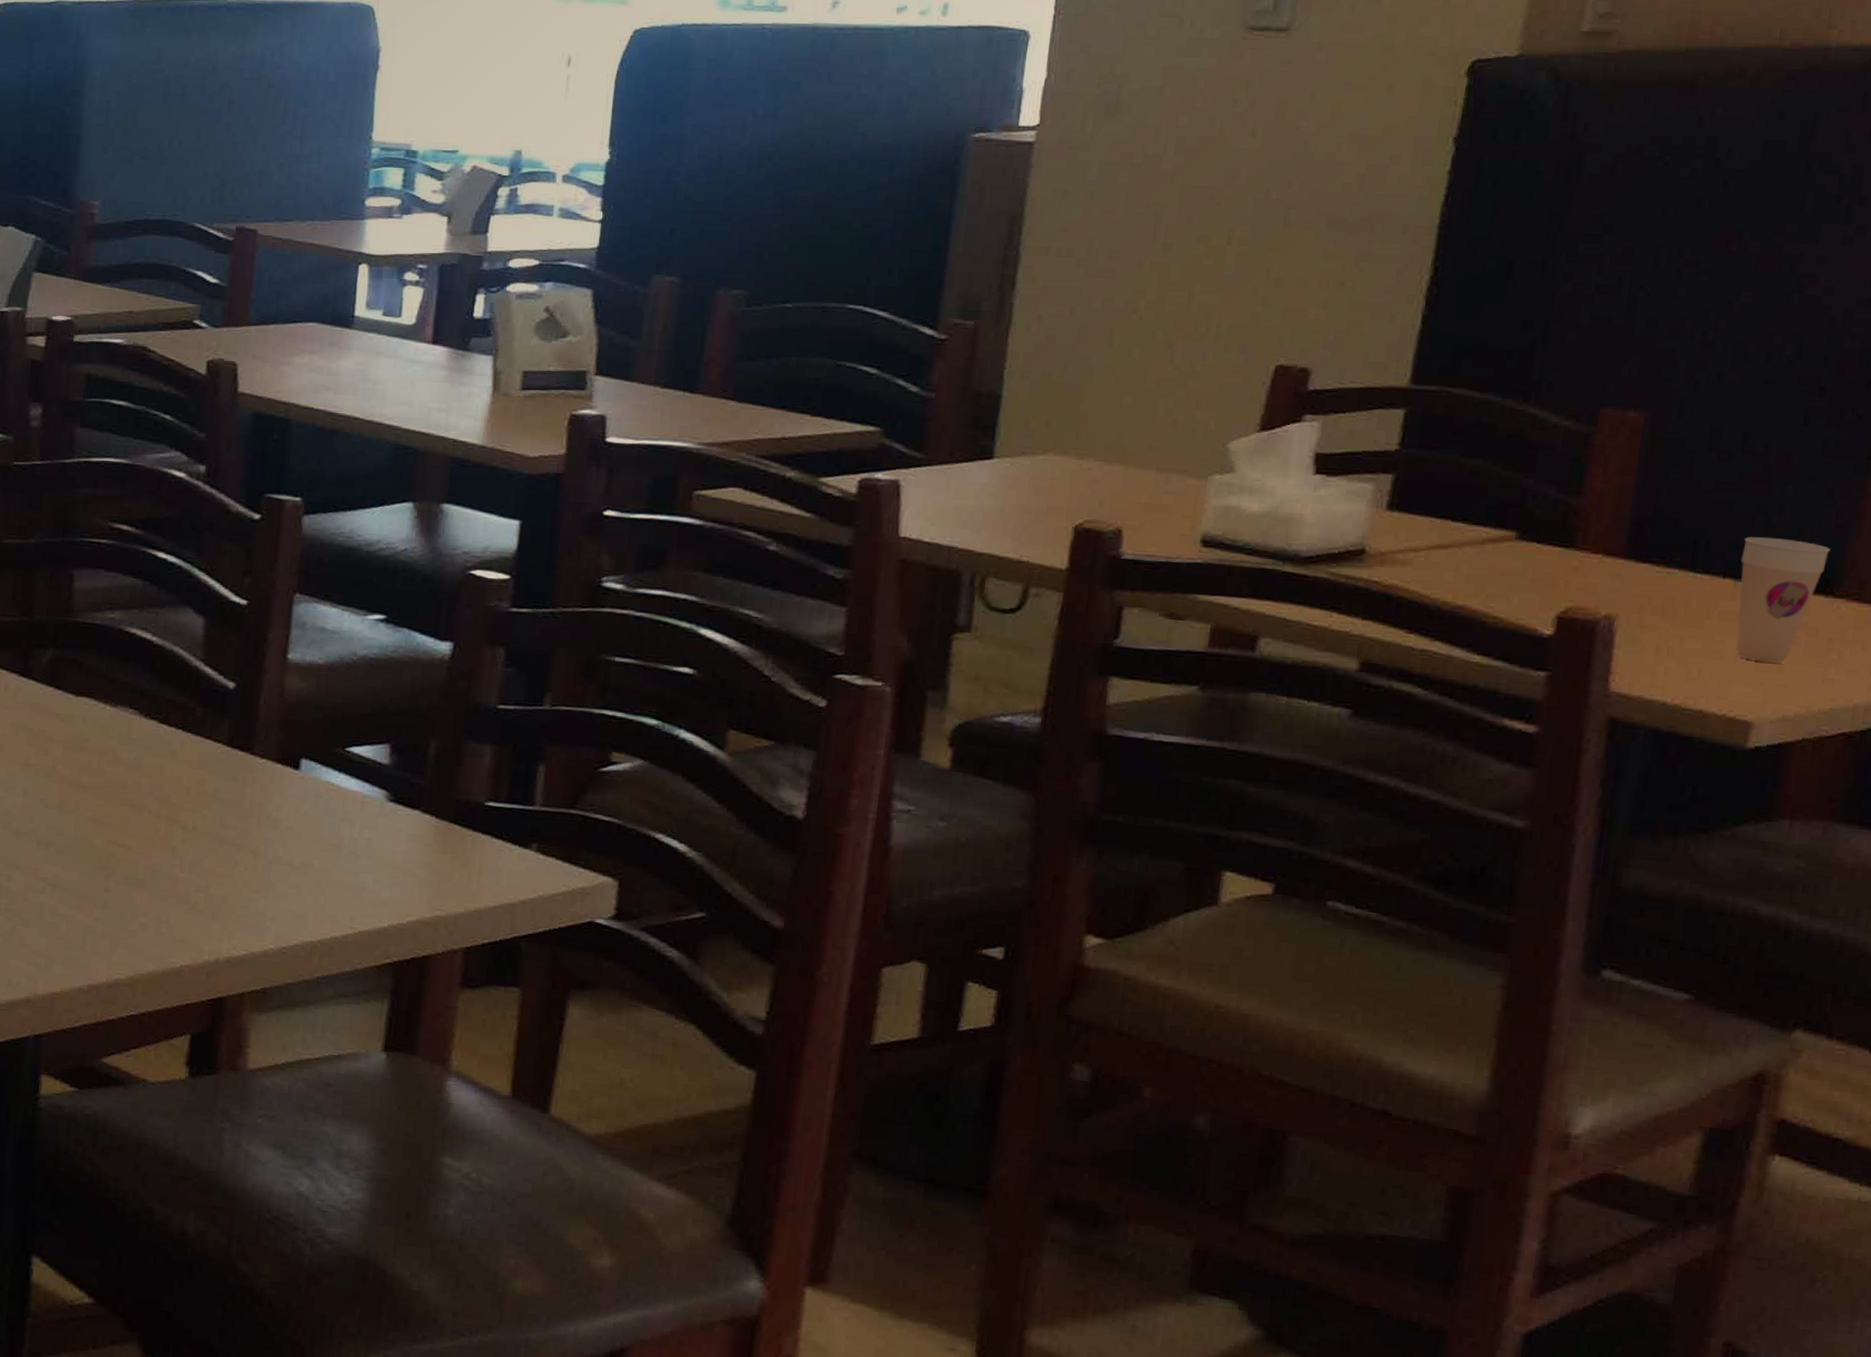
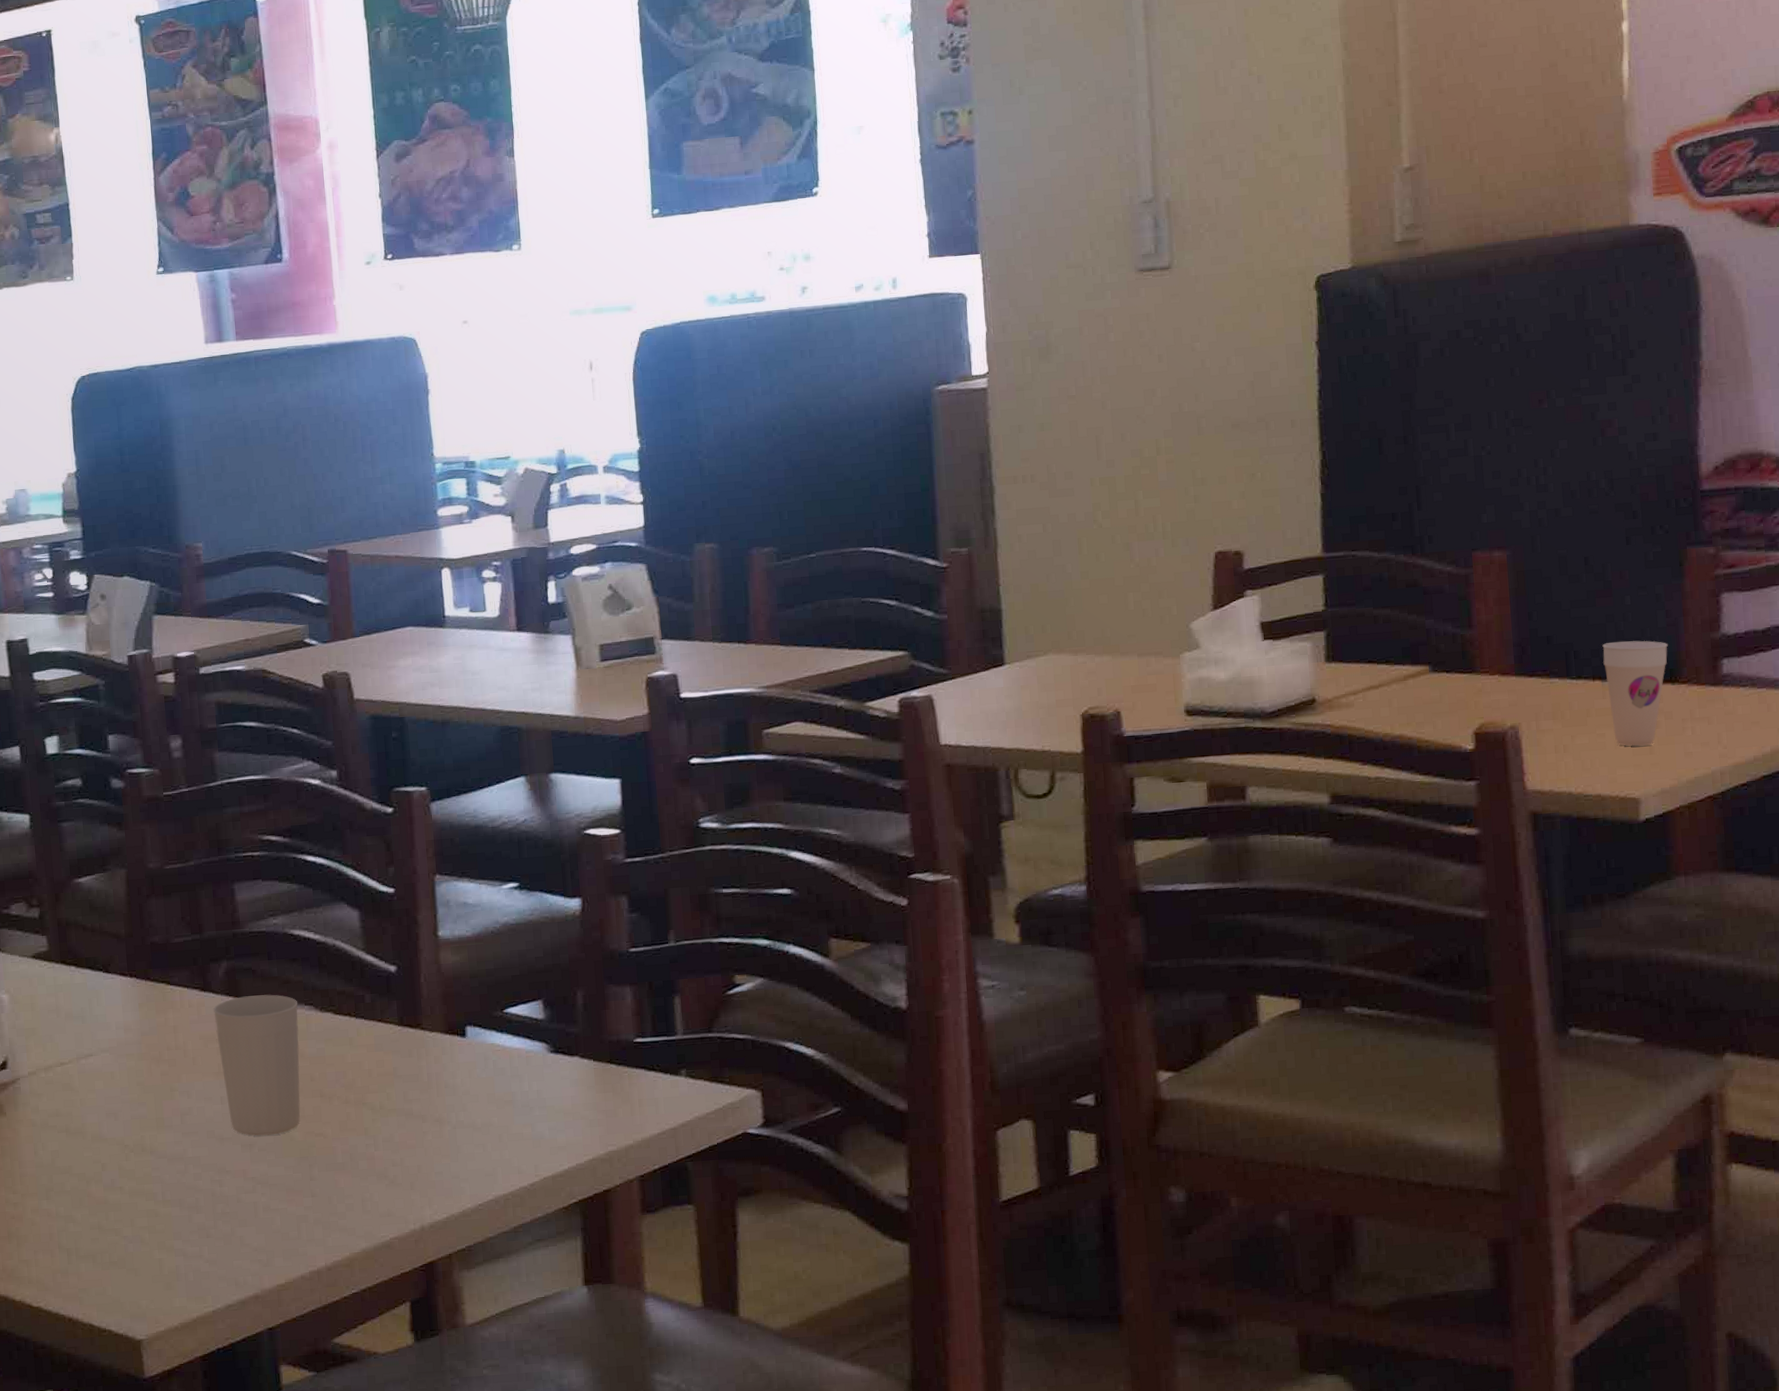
cup: none [29,688,123,838] -> present [213,994,301,1136]

